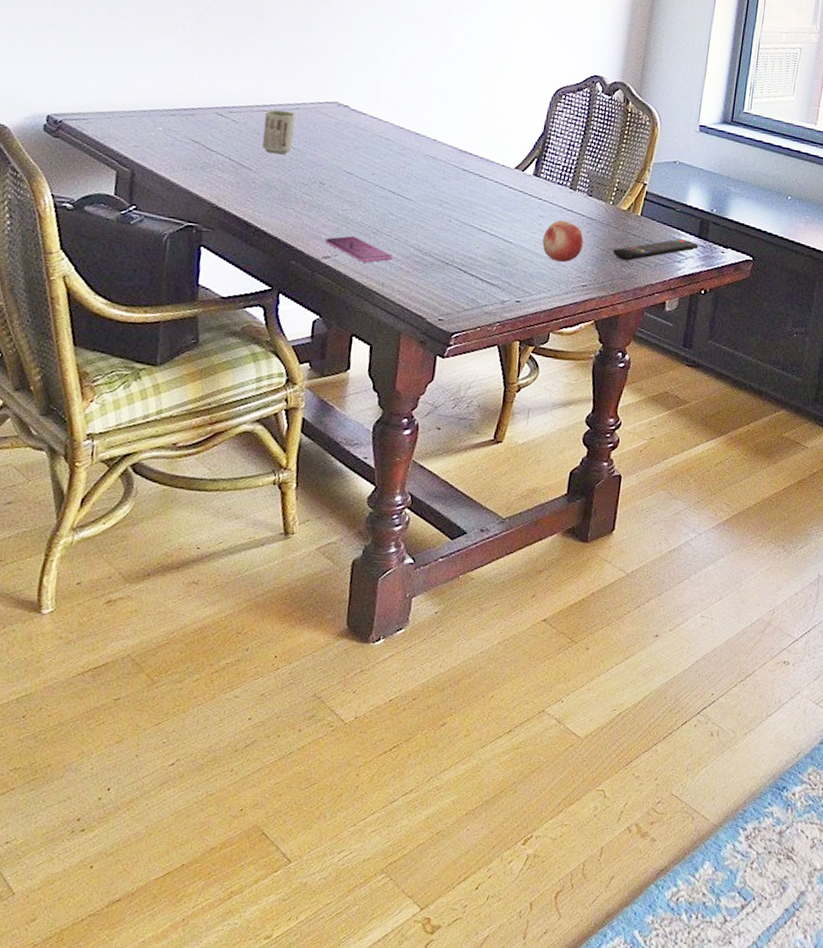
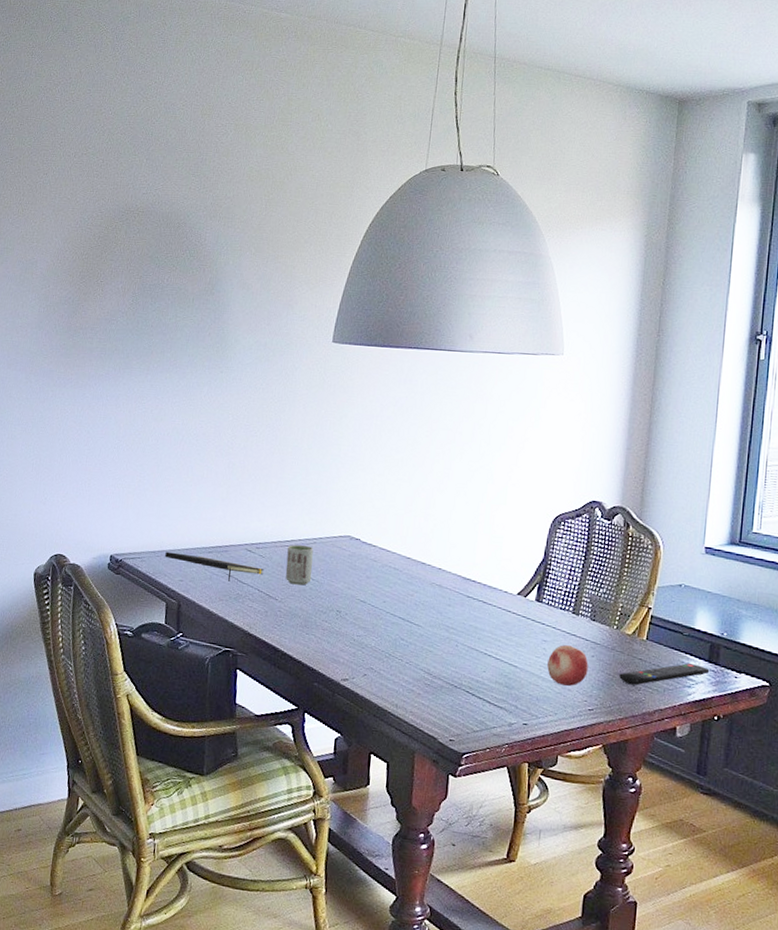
notepad: none [117,113,238,149] -> present [165,552,265,582]
smartphone: present [325,236,394,263] -> none [344,660,405,685]

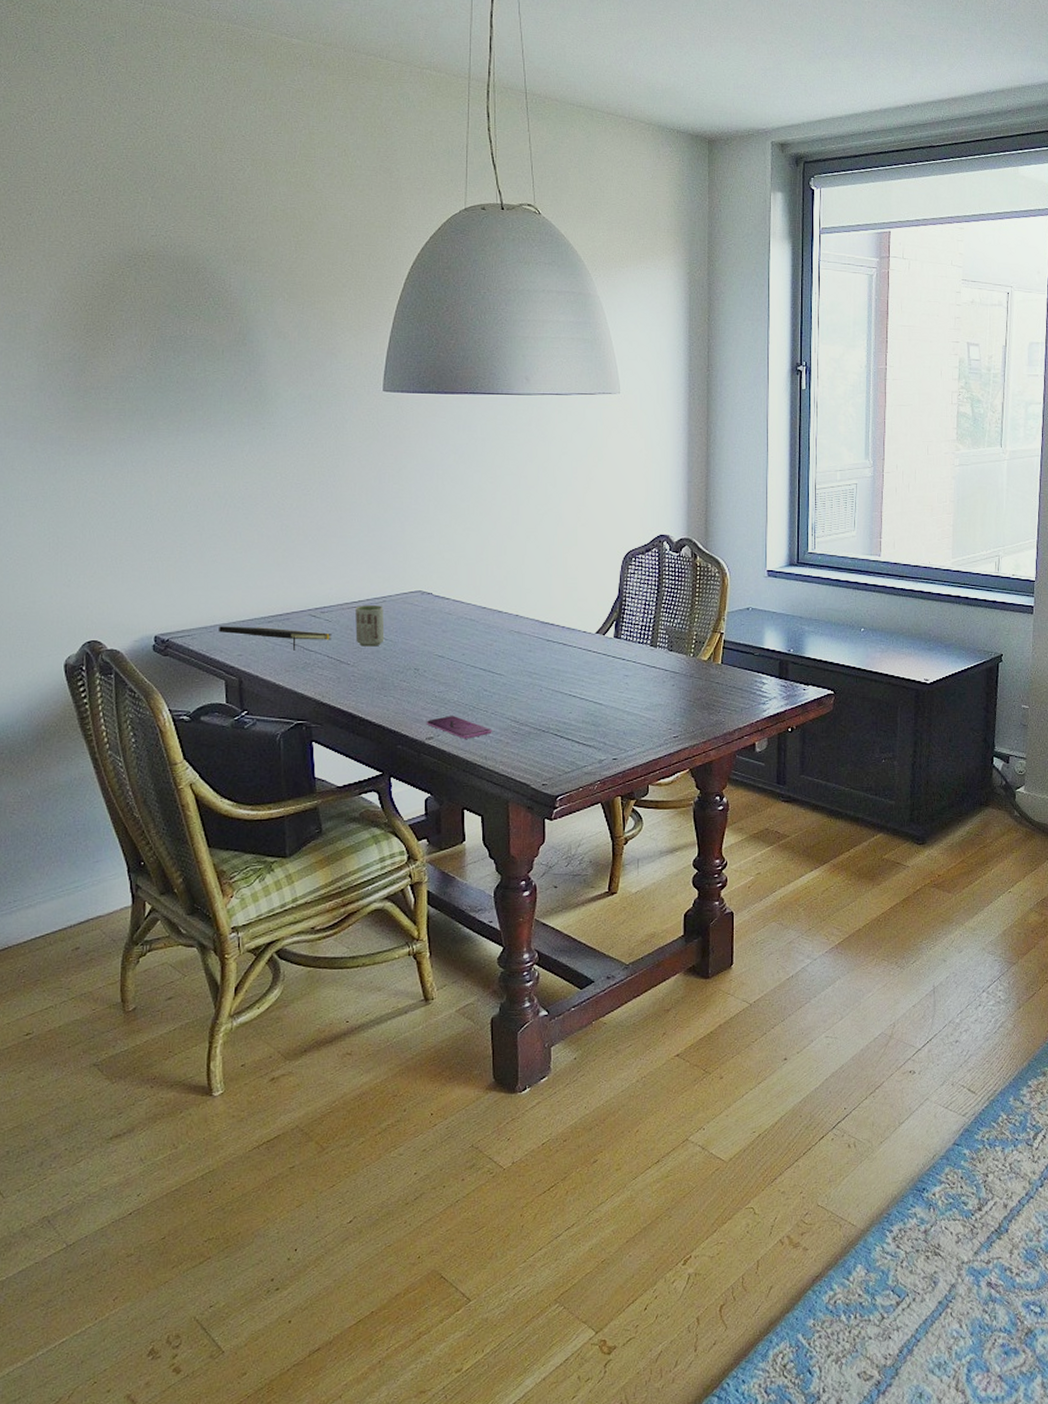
smartphone: none [344,660,405,685] -> present [427,716,492,739]
fruit: present [547,645,588,686] -> none [631,678,670,716]
remote control: present [619,663,710,686] -> none [699,681,781,708]

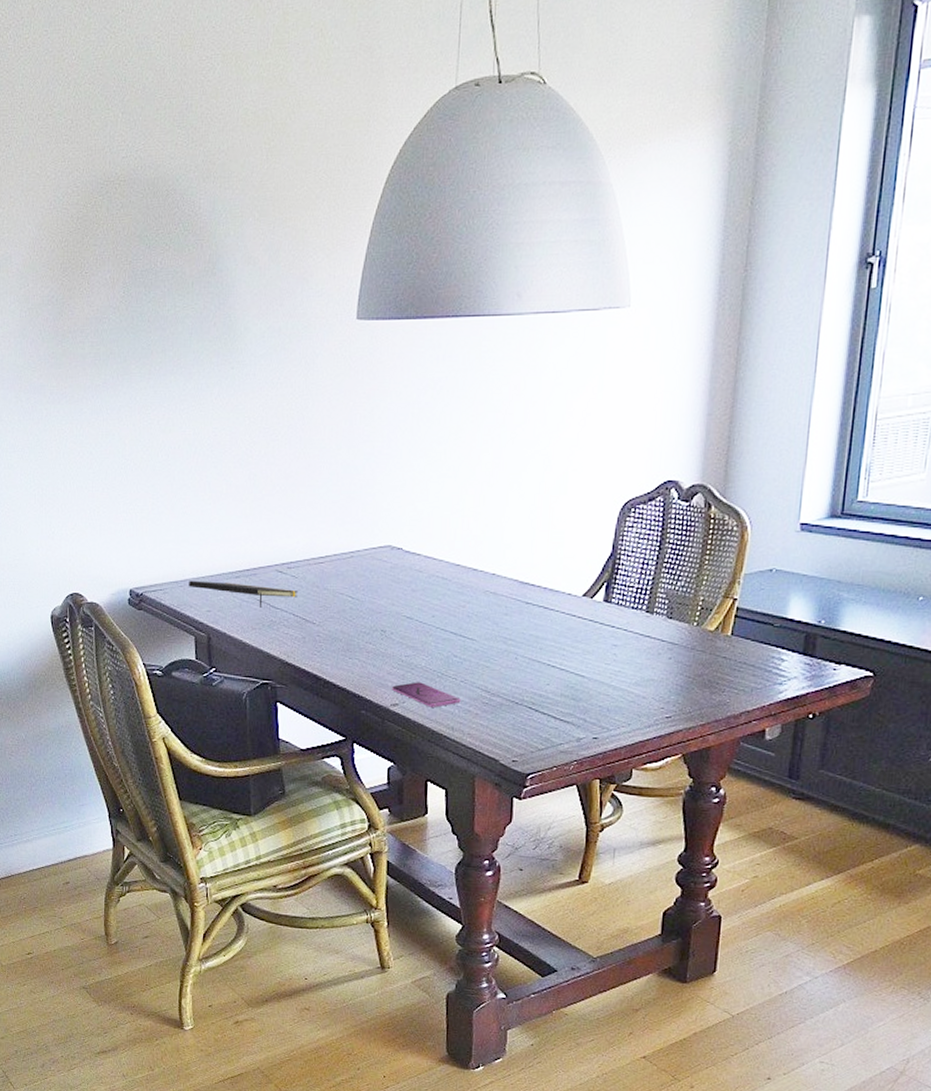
cup: present [355,604,385,647] -> none [322,560,352,606]

